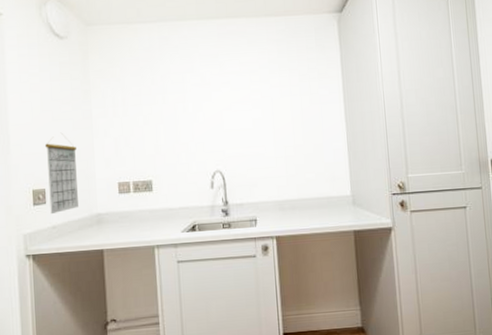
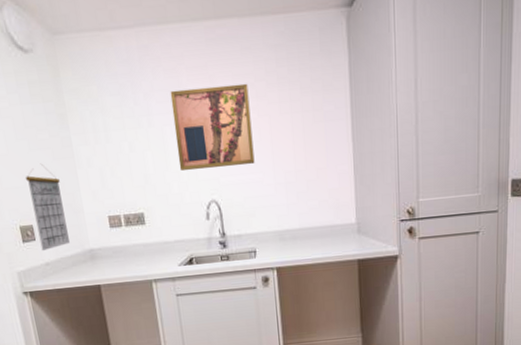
wall art: none [184,70,257,144] -> present [170,83,255,172]

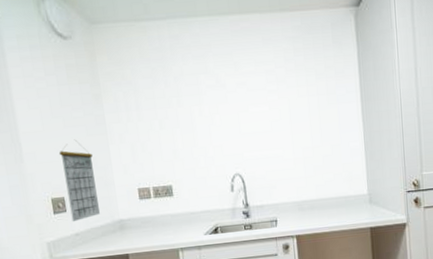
wall art: present [170,83,255,172] -> none [198,69,276,147]

